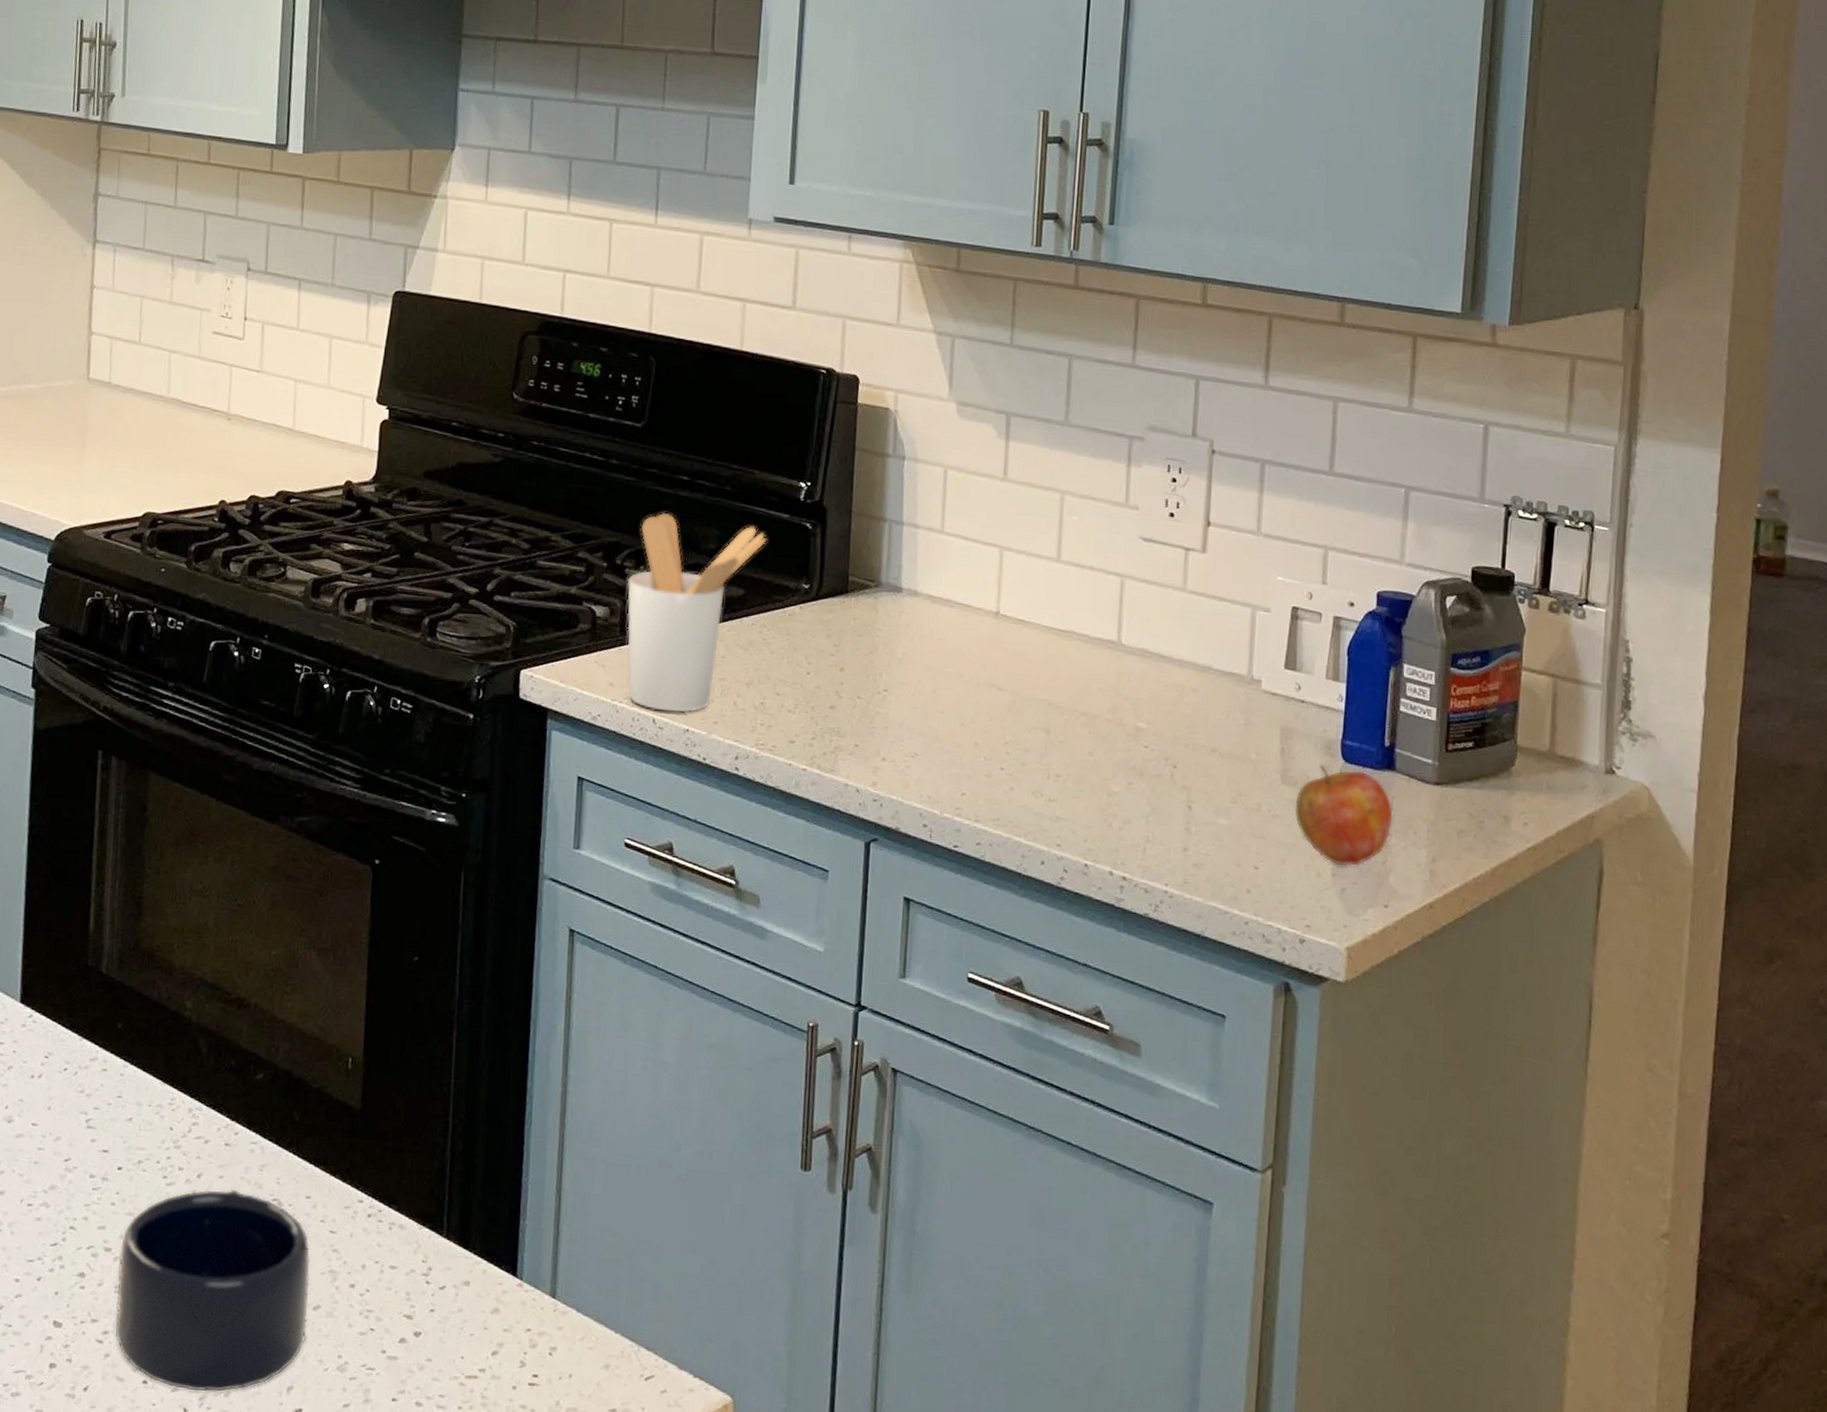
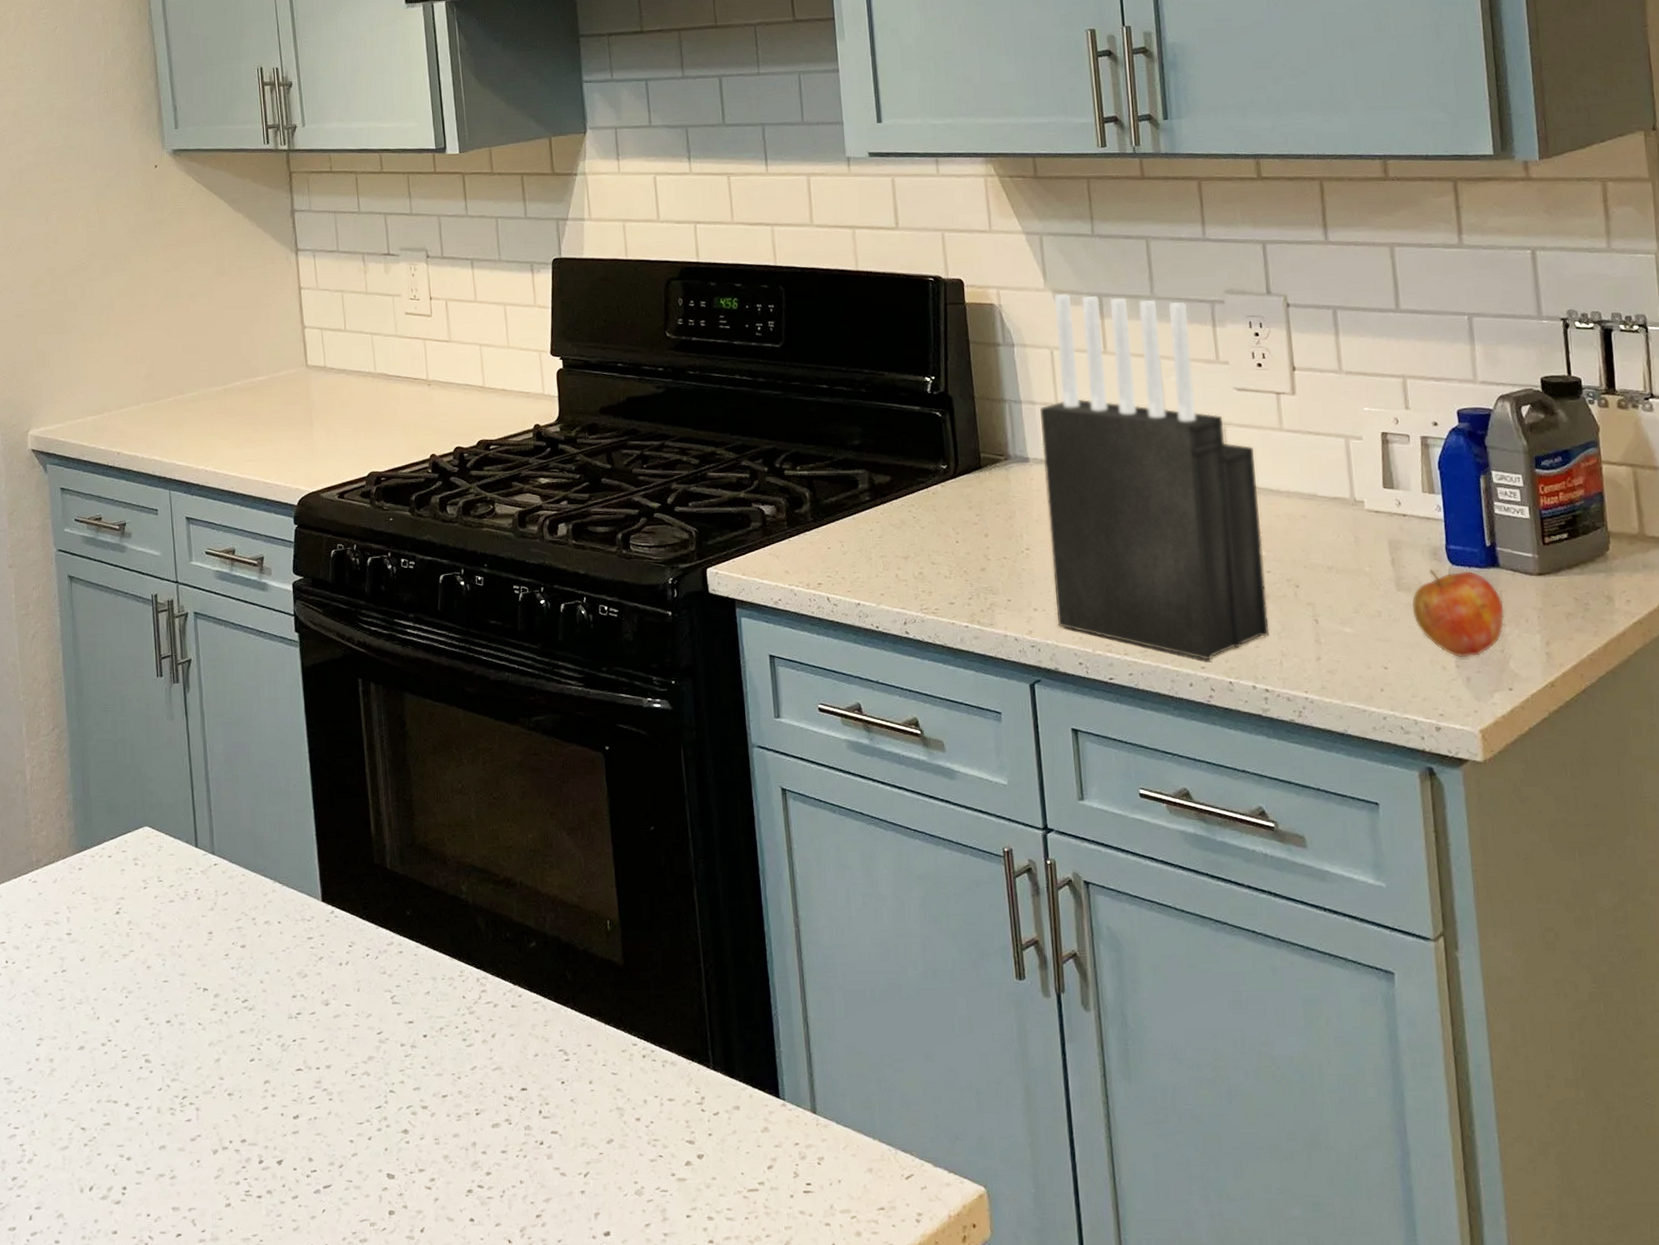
mug: present [114,1189,311,1392] -> none [435,1044,604,1224]
utensil holder: present [627,512,767,713] -> none [787,418,904,590]
knife block: none [907,406,1150,838] -> present [1040,293,1270,660]

